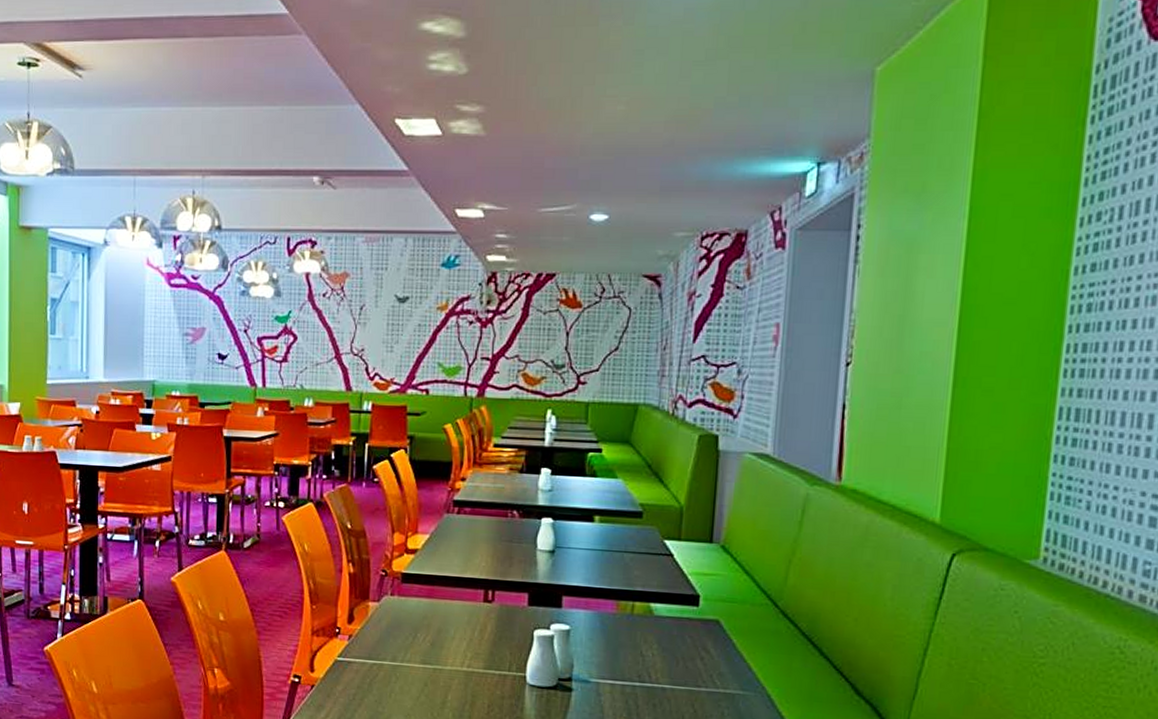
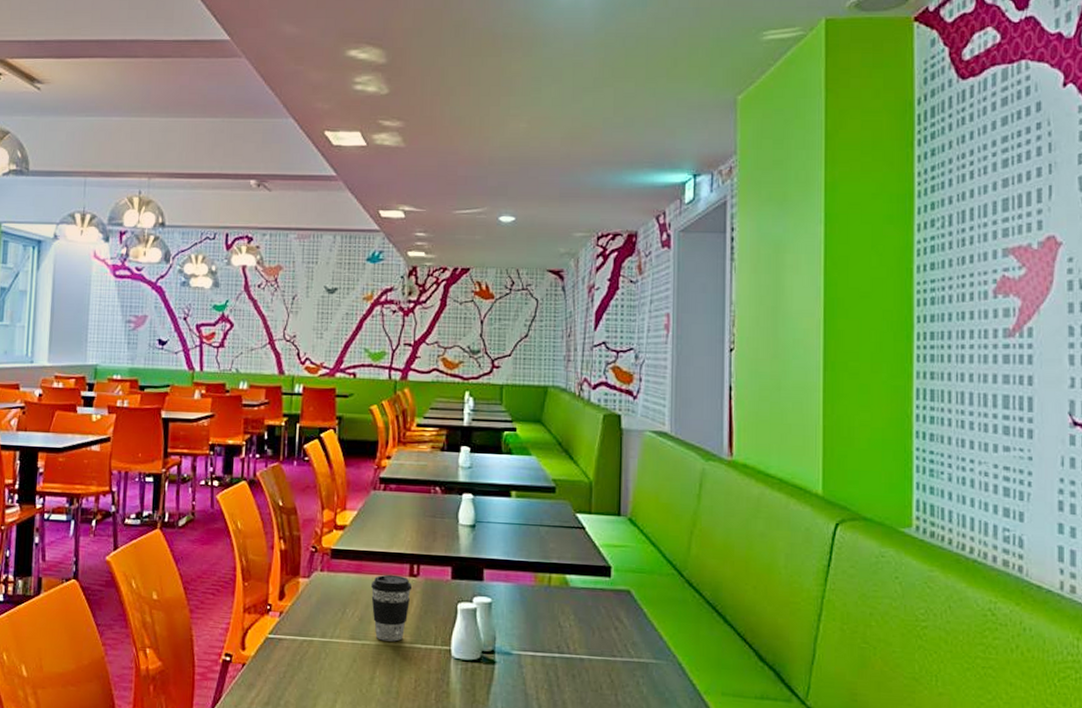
coffee cup: none [443,599,487,667] -> present [370,574,413,642]

